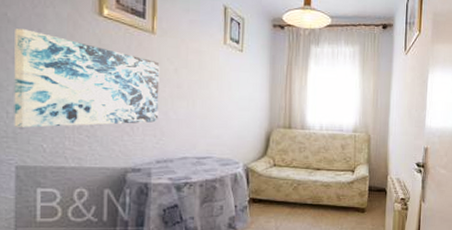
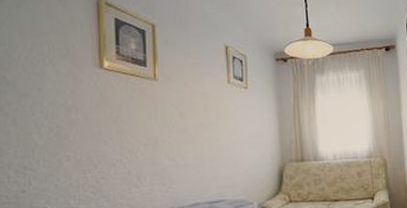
wall art: present [14,28,160,128] -> none [14,90,166,191]

